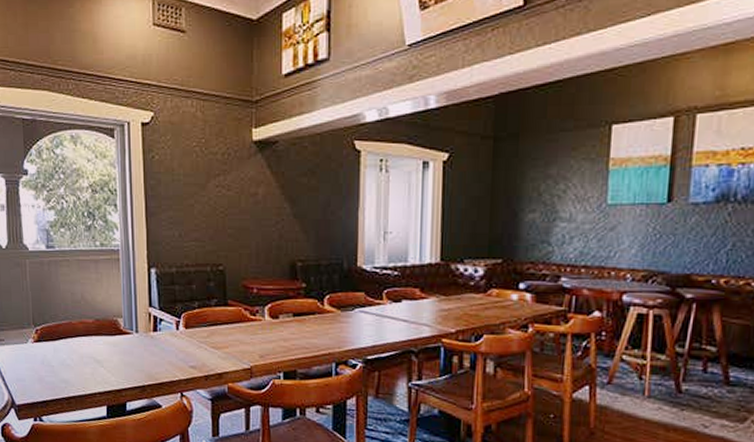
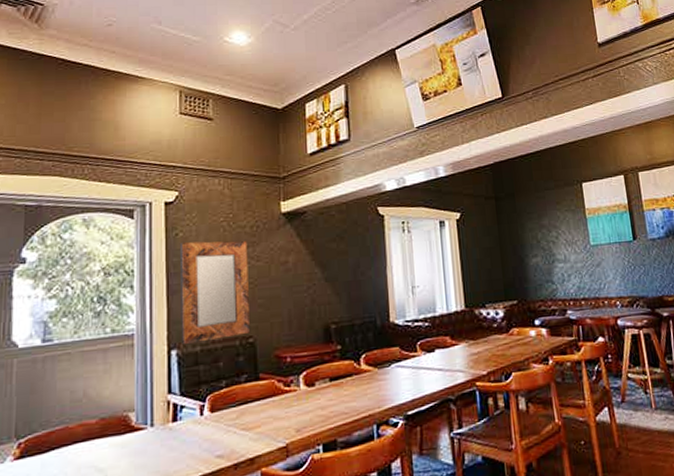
home mirror: none [155,165,221,264] -> present [179,240,251,344]

